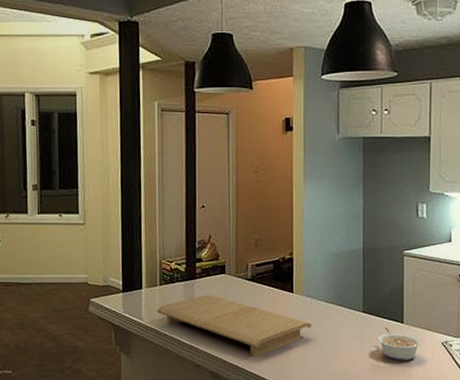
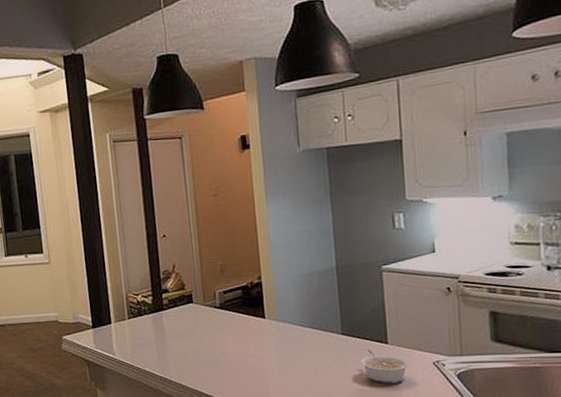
cutting board: present [156,294,313,357] -> none [127,325,289,386]

